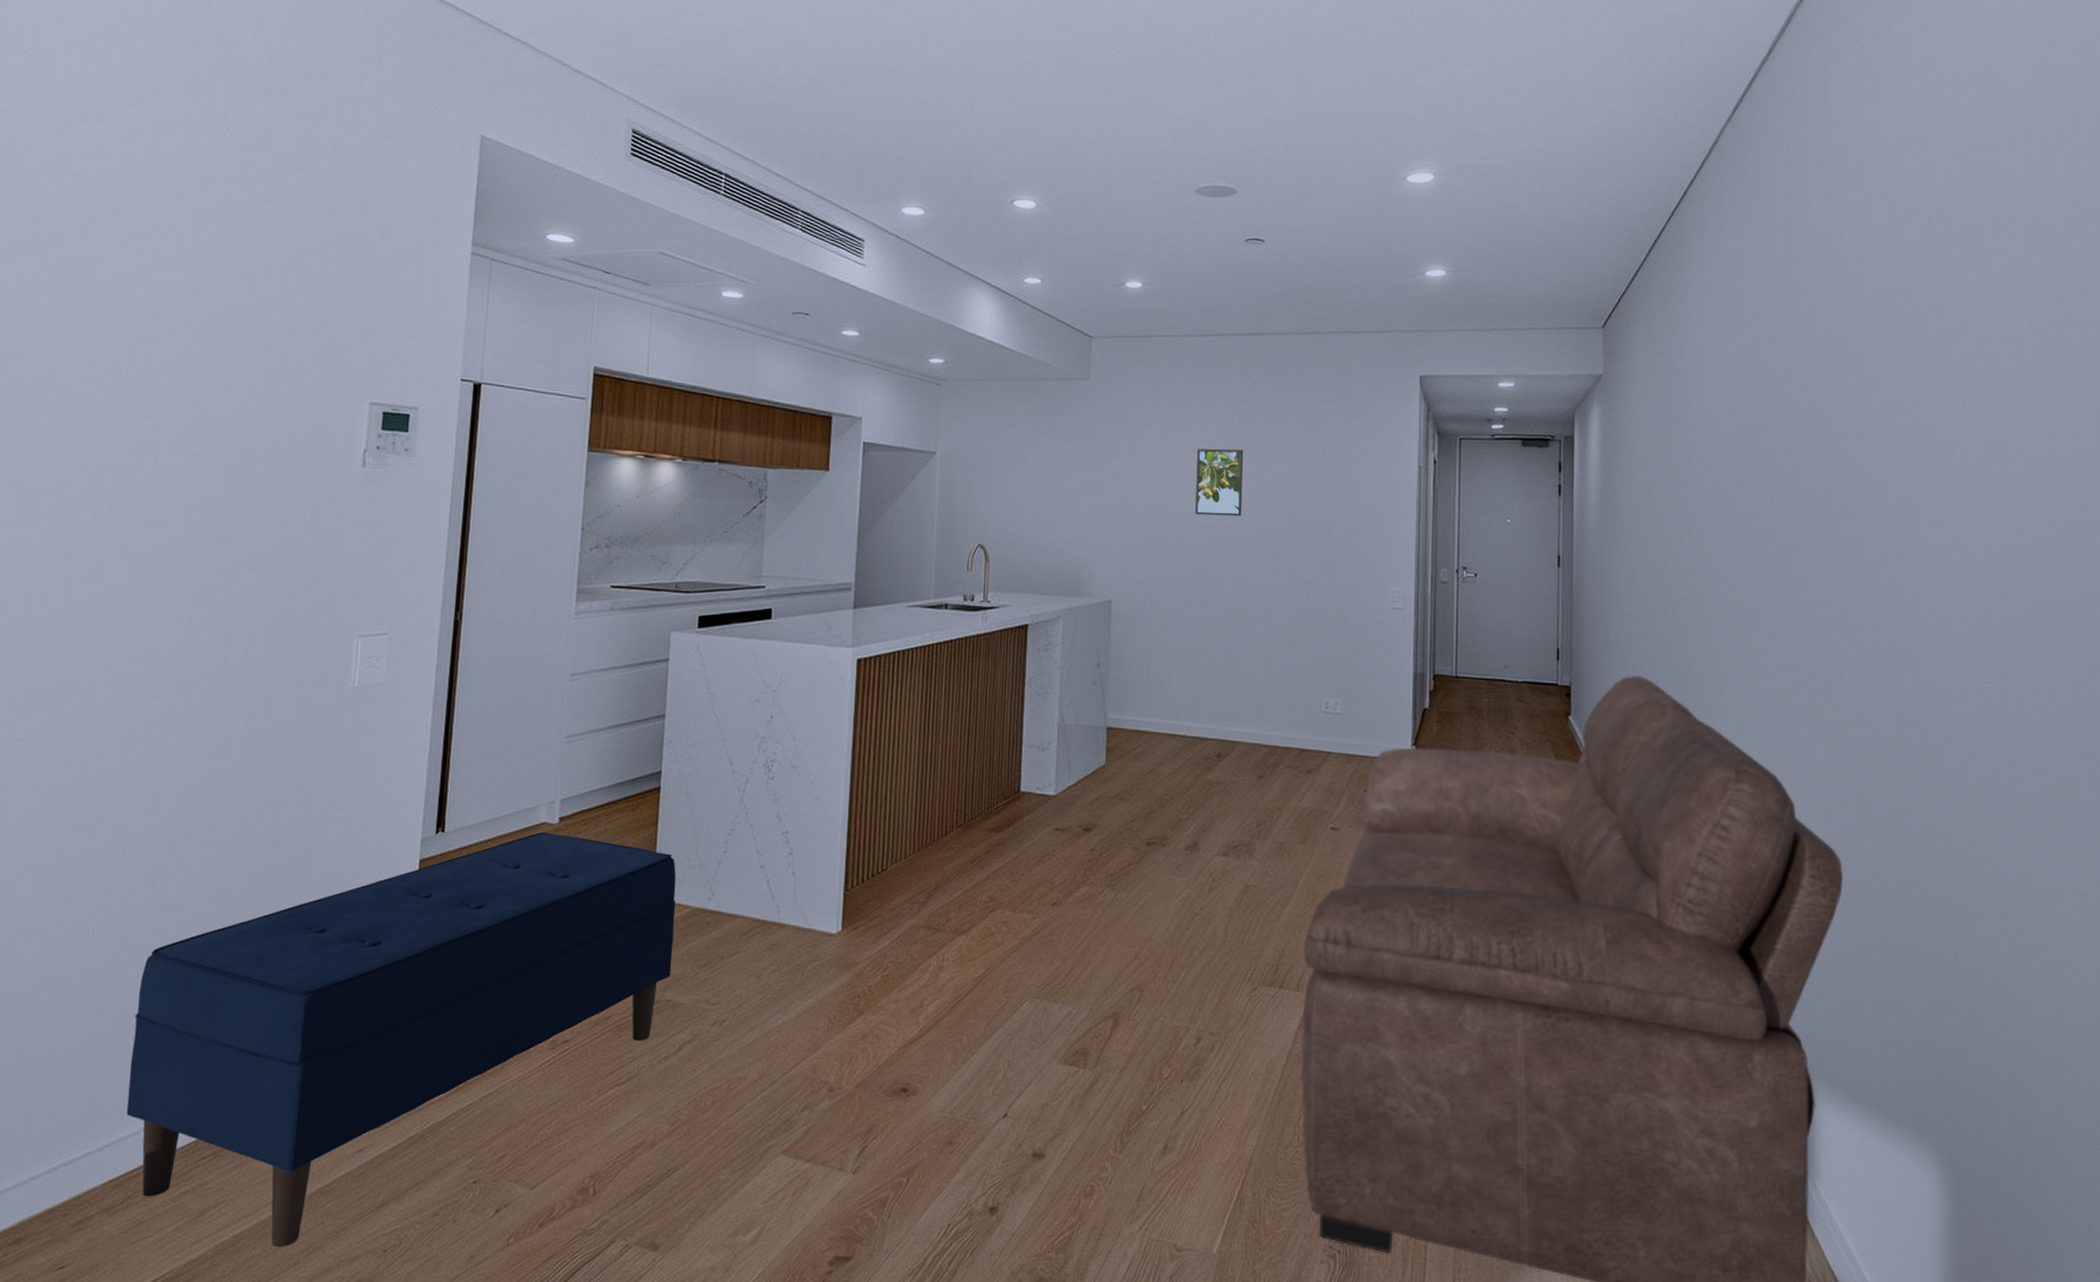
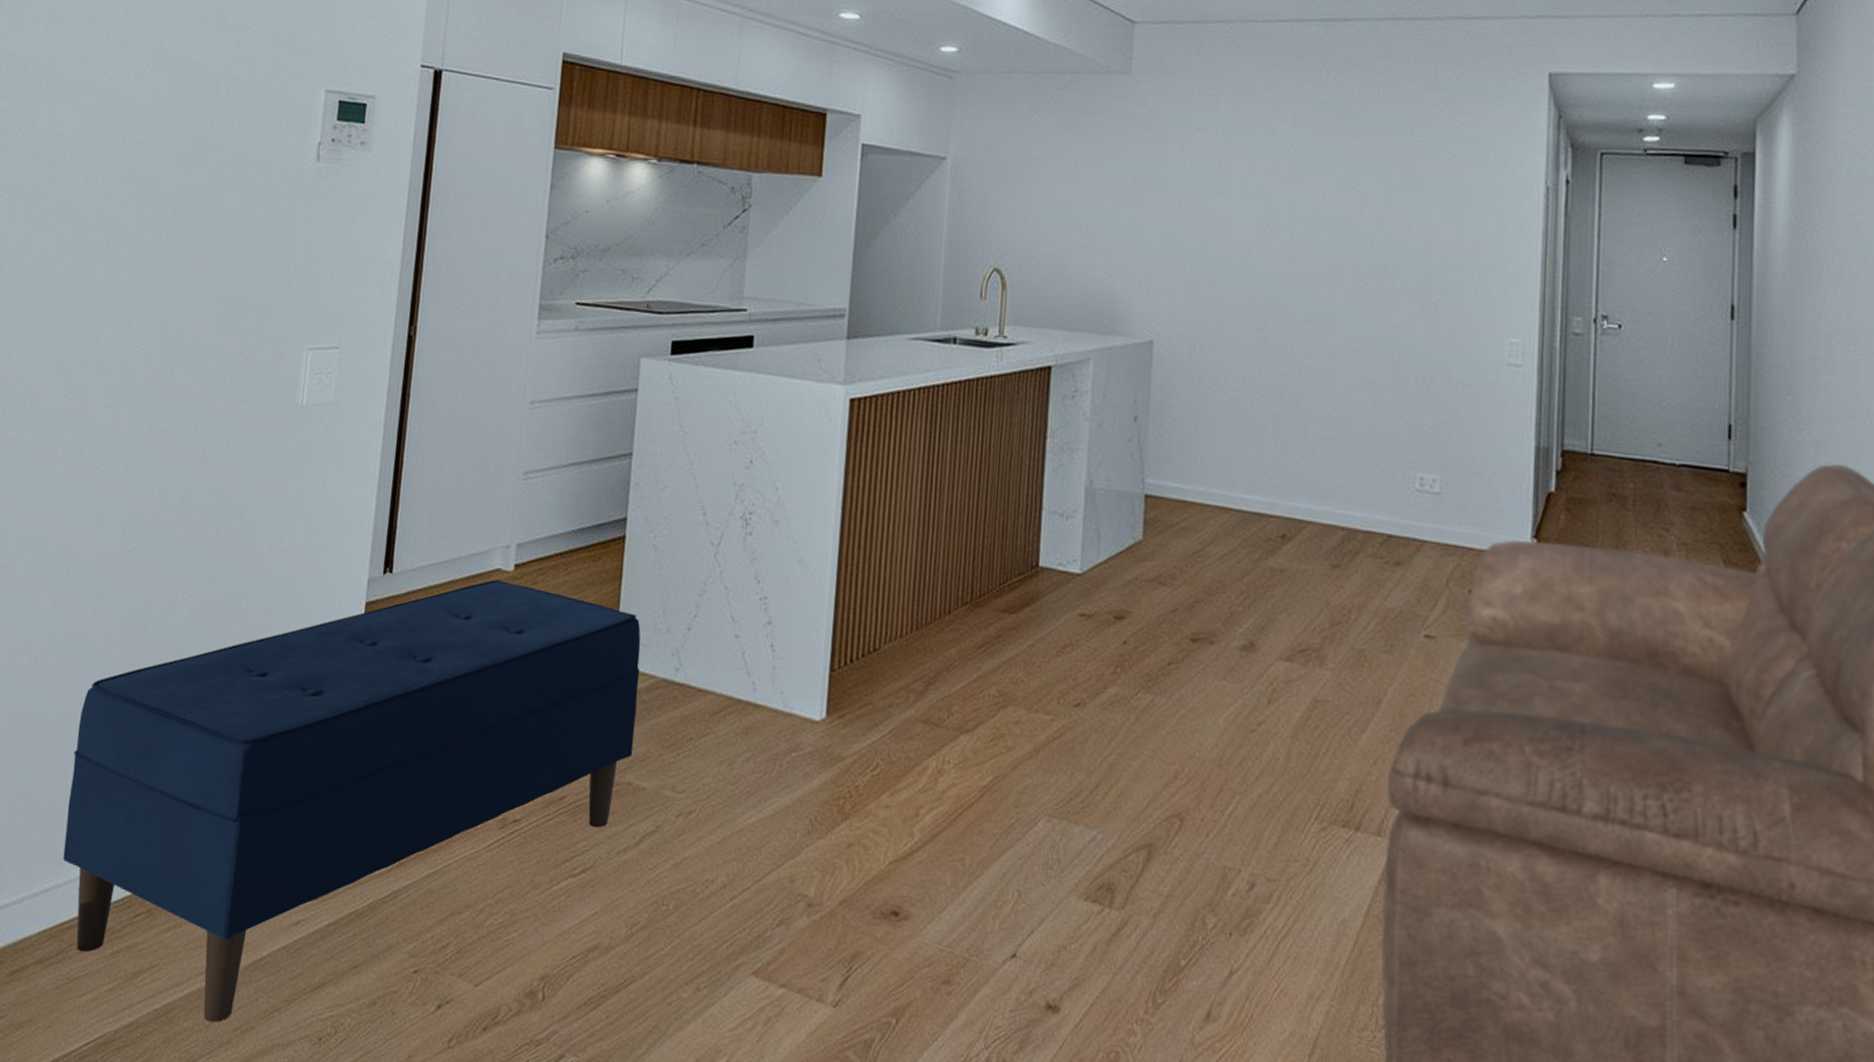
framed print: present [1195,448,1244,517] -> none [1258,159,1321,244]

